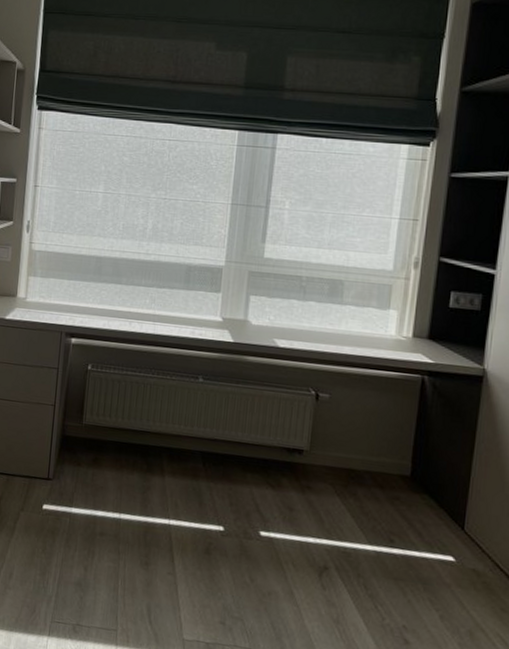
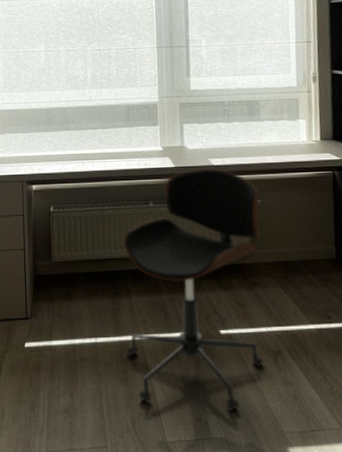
office chair: none [153,348,328,622] -> present [123,168,263,411]

